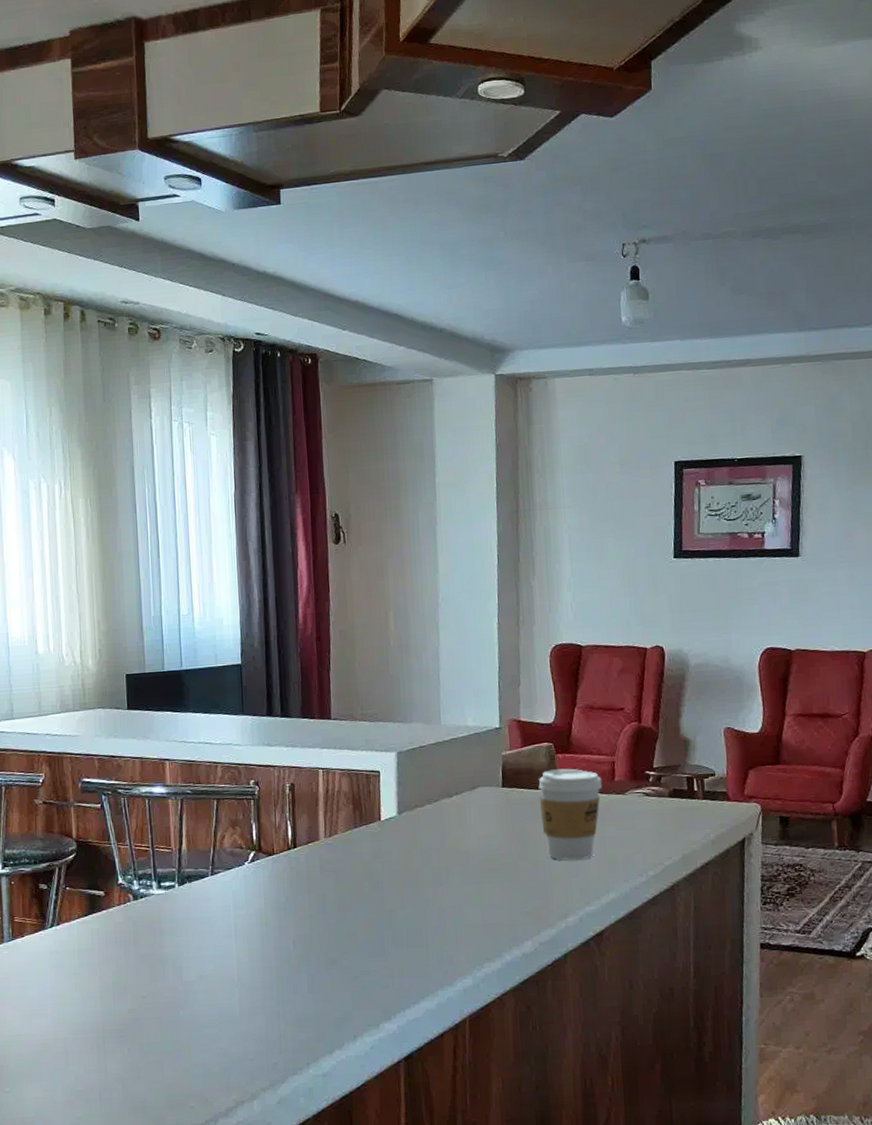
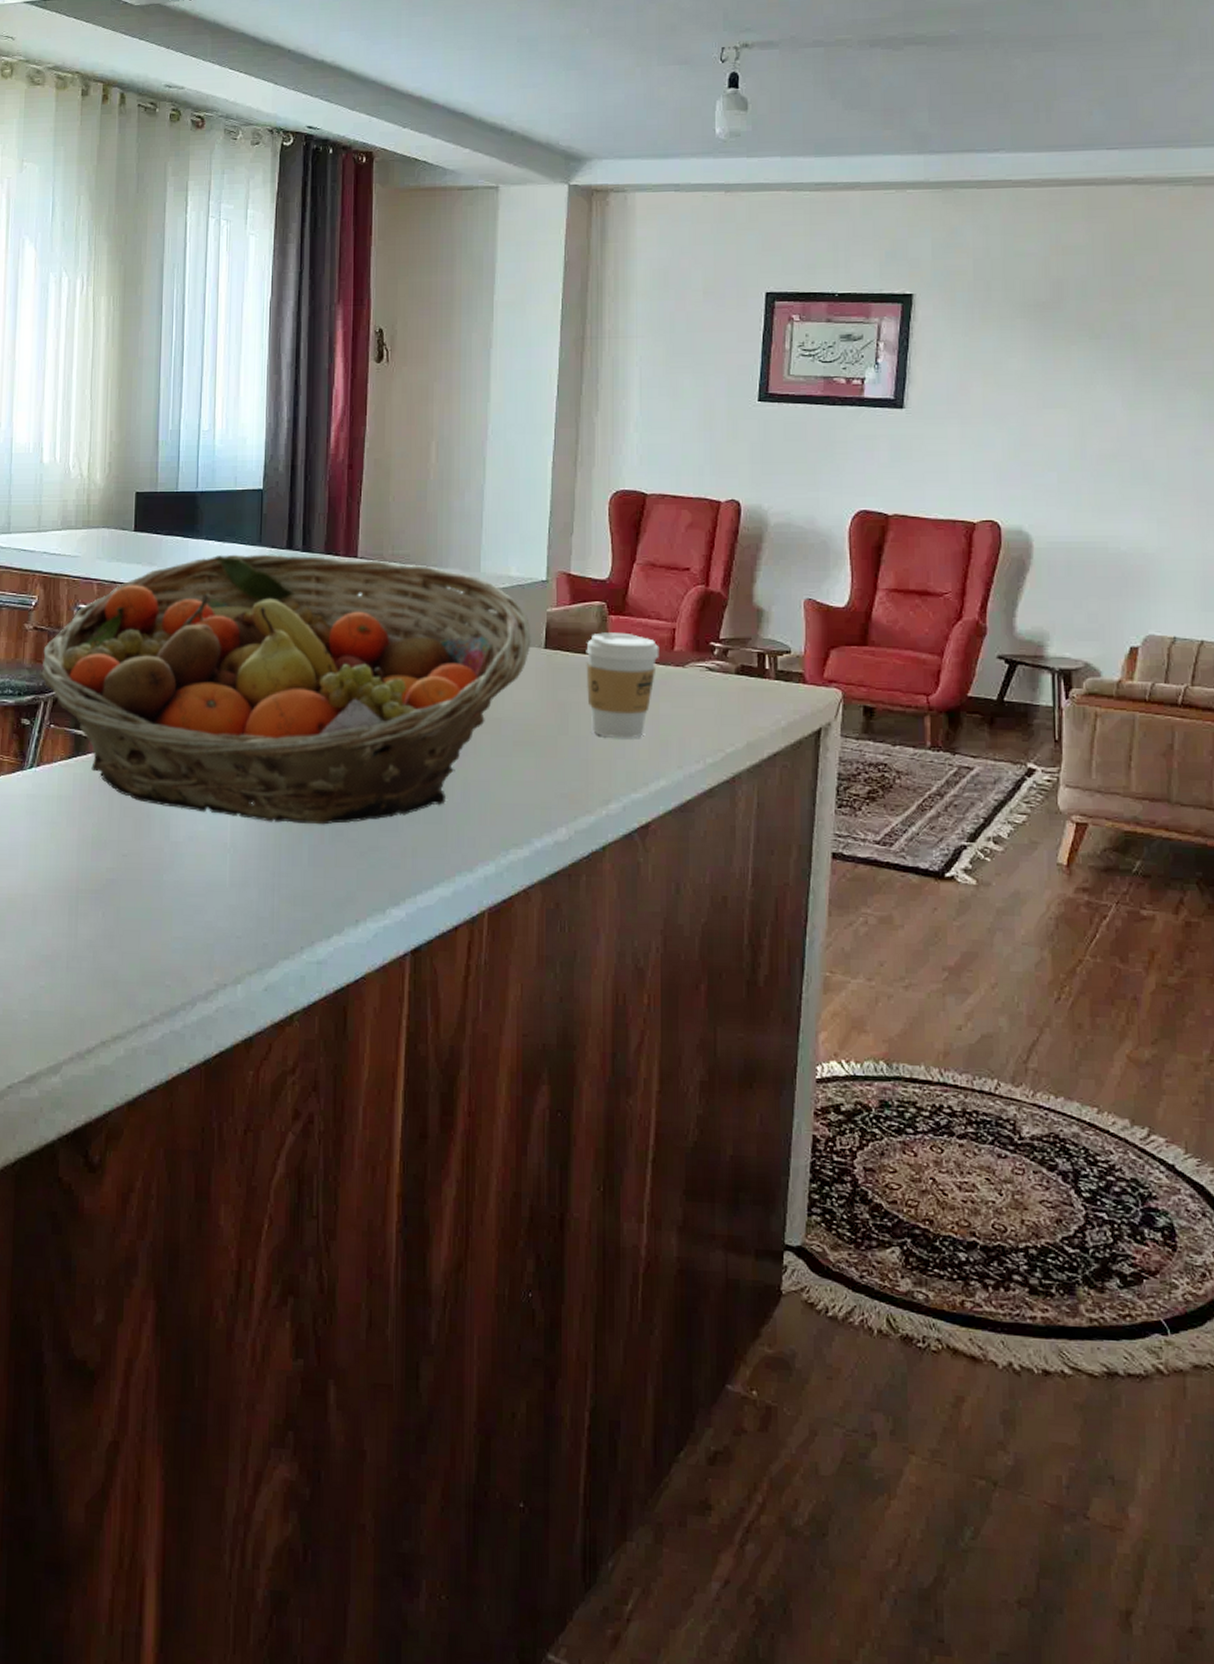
fruit basket: none [51,720,490,958] -> present [39,554,531,825]

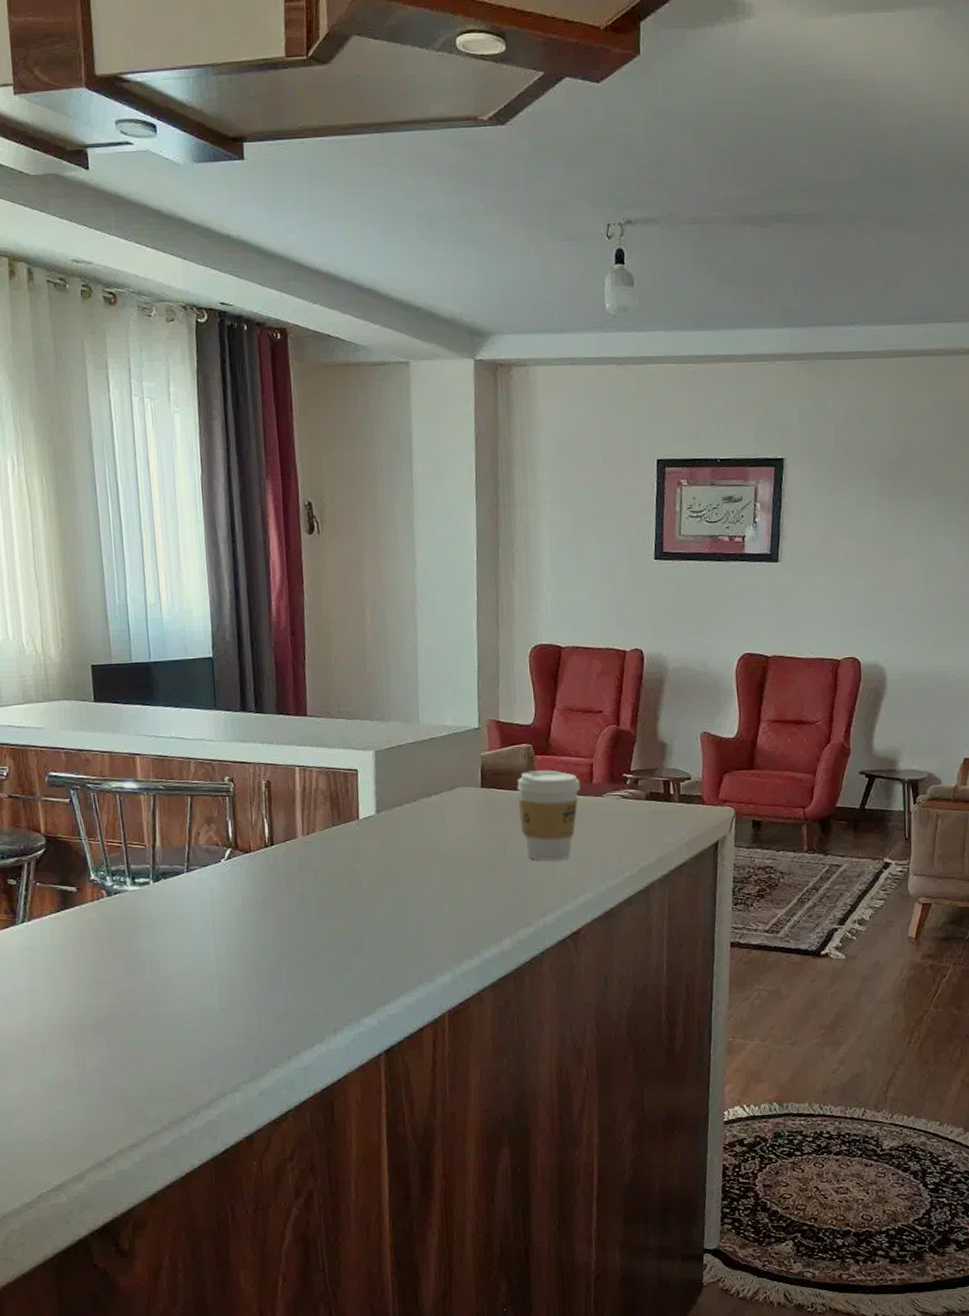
fruit basket: present [39,554,531,825] -> none [19,716,469,954]

